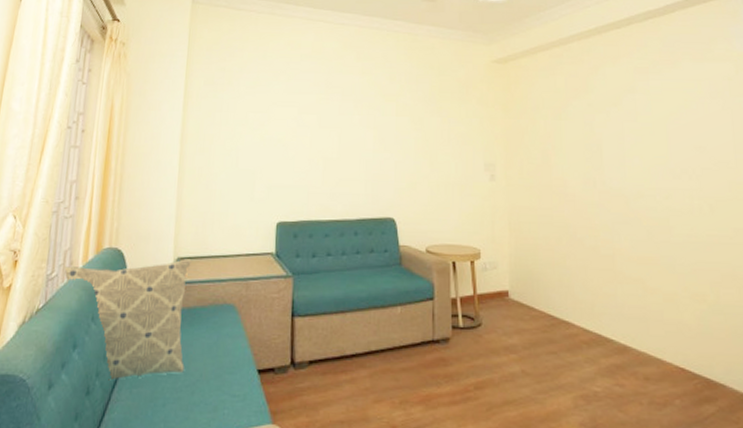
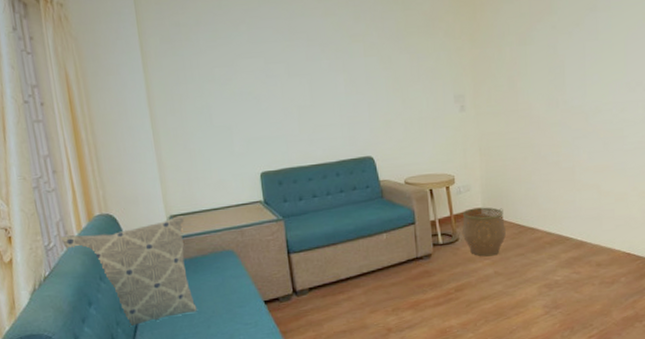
basket: none [485,289,536,350] -> present [461,207,506,257]

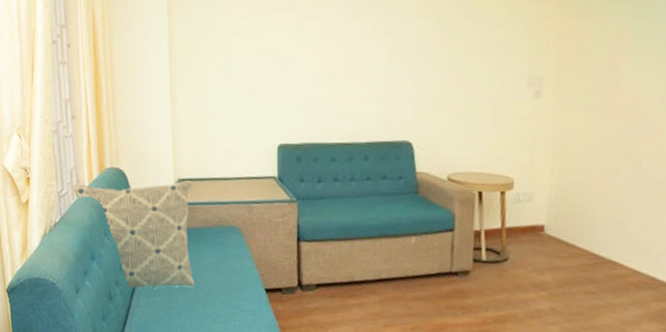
basket: present [461,207,506,257] -> none [513,223,575,288]

